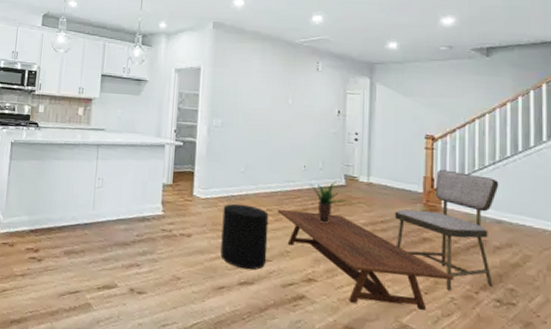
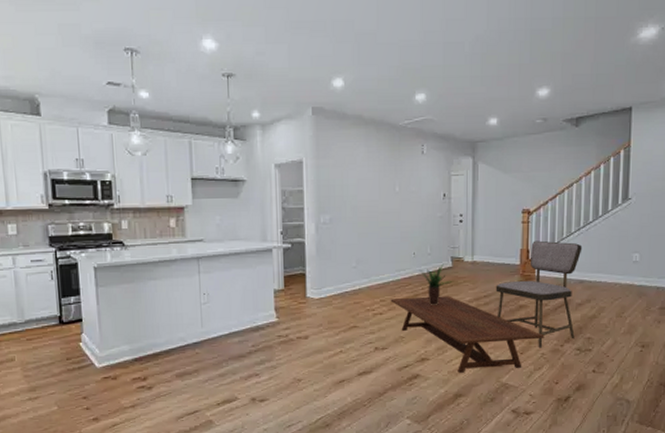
stool: present [221,203,269,270] -> none [338,299,383,360]

